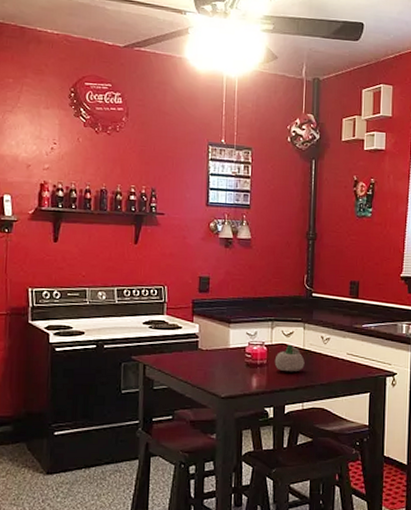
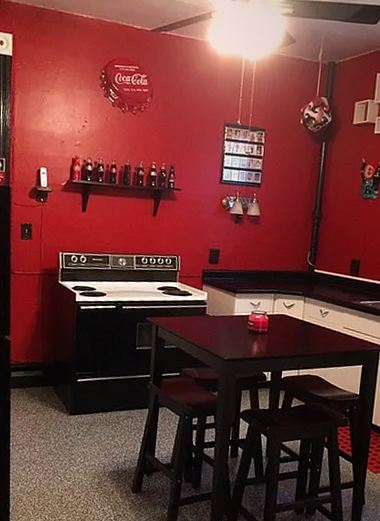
succulent planter: present [274,344,305,372] -> none [274,315,303,341]

